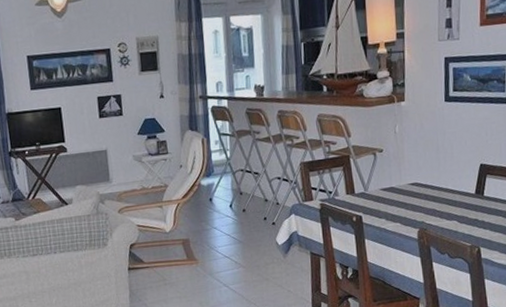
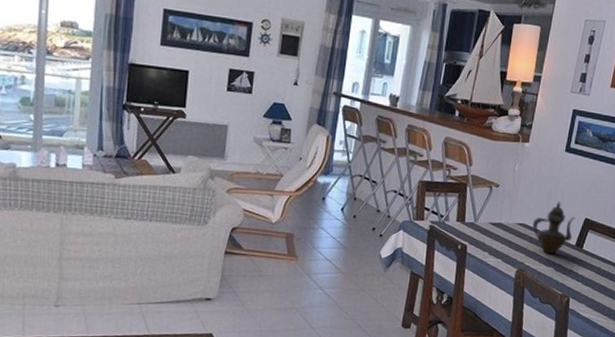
teapot: none [425,153,471,208] -> present [532,202,576,255]

